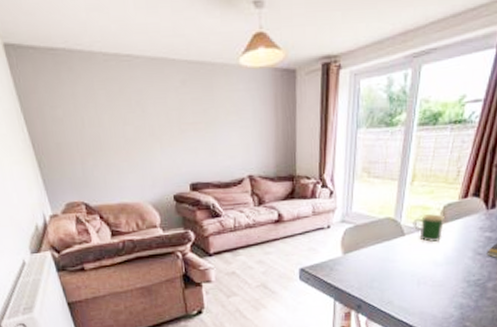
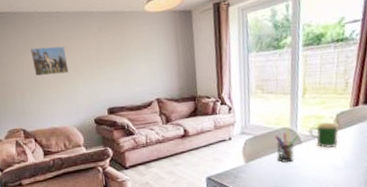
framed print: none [93,100,143,138] -> present [30,46,69,77]
pen holder: none [377,222,402,256] -> present [275,132,298,163]

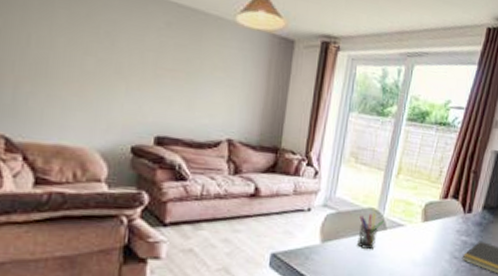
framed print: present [30,46,69,77] -> none [47,18,108,71]
mug: present [308,121,339,149] -> none [395,209,425,241]

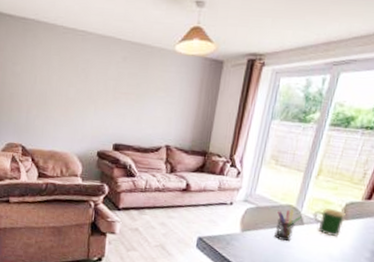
mug: none [395,209,425,241] -> present [312,207,345,238]

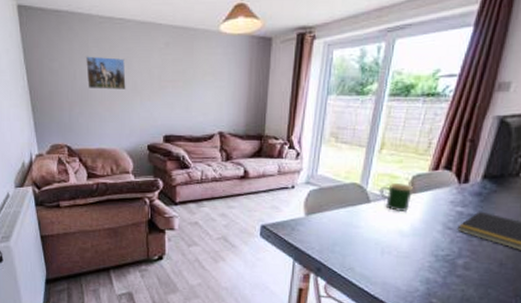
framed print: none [46,63,84,97] -> present [86,56,126,89]
pen holder: present [274,209,302,242] -> none [341,188,367,222]

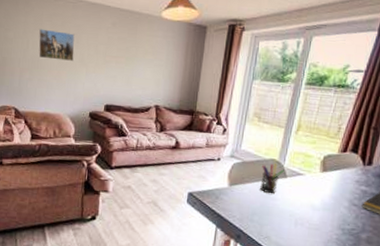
pen holder: none [341,188,367,222] -> present [260,163,284,194]
mug: present [379,182,413,213] -> none [294,160,324,189]

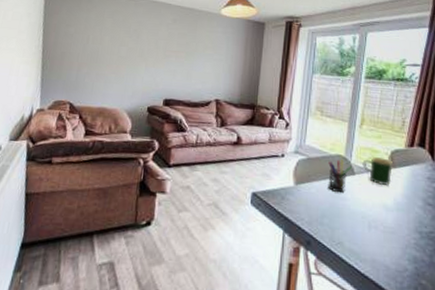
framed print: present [38,29,75,61] -> none [98,25,135,56]
mug: none [294,160,324,189] -> present [362,156,393,187]

